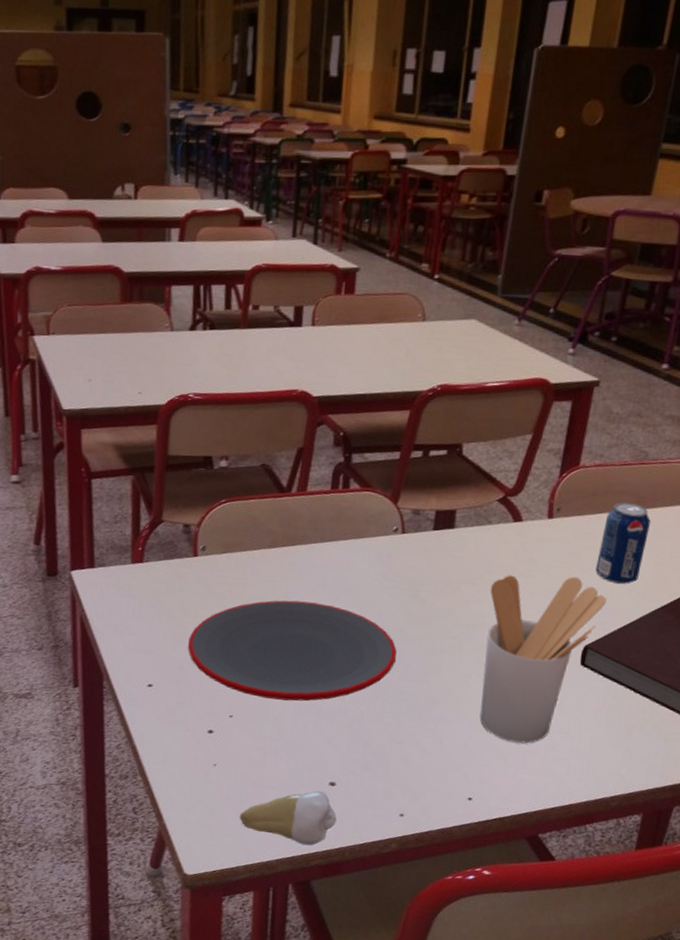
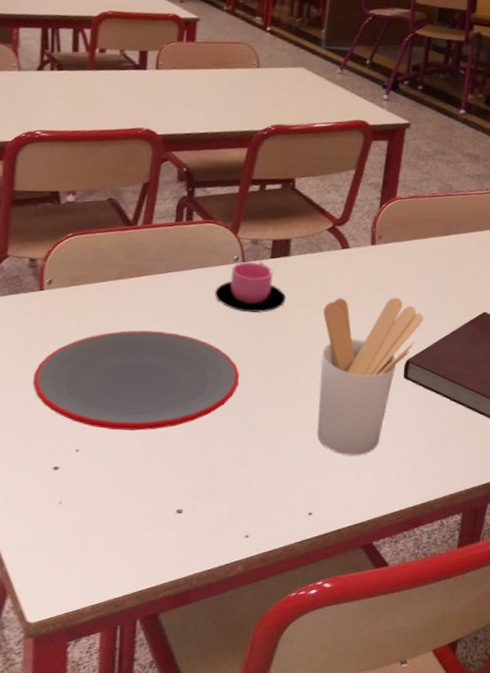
tooth: present [239,791,337,846] -> none [85,520,184,578]
cup: none [372,532,450,588] -> present [215,261,286,313]
beverage can: present [595,502,652,584] -> none [413,229,458,302]

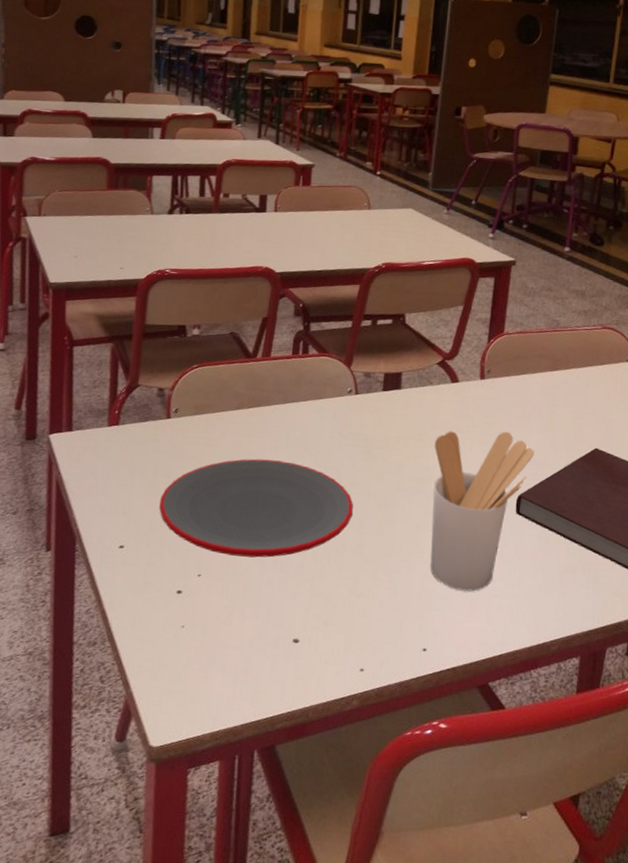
cup: present [215,261,286,313] -> none [329,393,398,444]

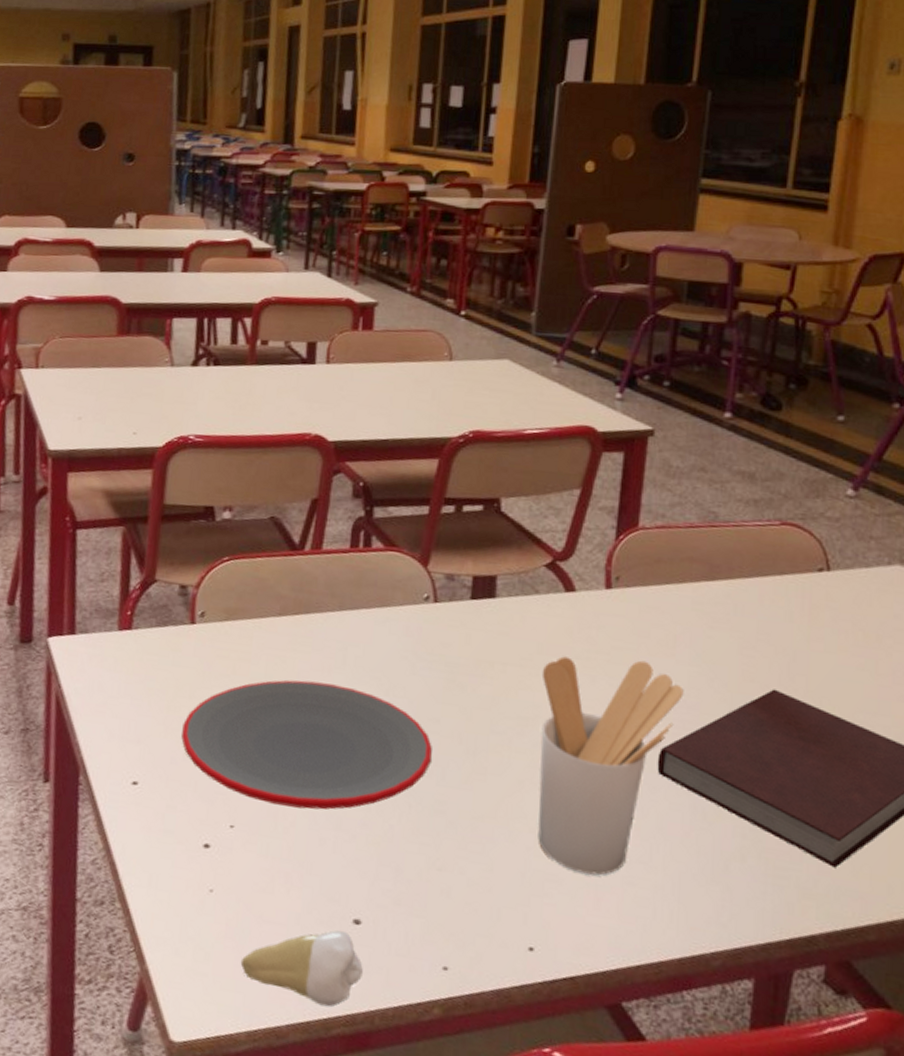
tooth: none [205,649,300,708] -> present [240,930,363,1007]

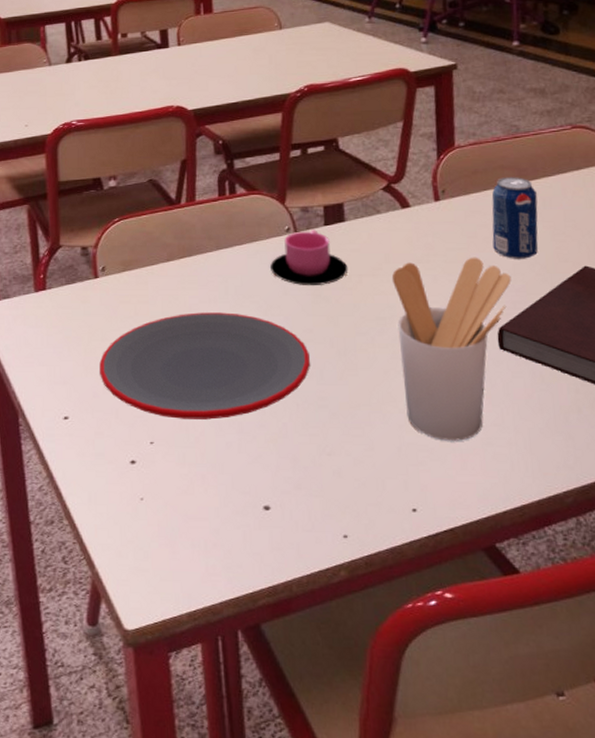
tooth: present [240,930,363,1007] -> none [174,518,277,583]
cup: none [400,602,492,670] -> present [270,230,349,285]
beverage can: none [667,571,730,672] -> present [491,177,538,259]

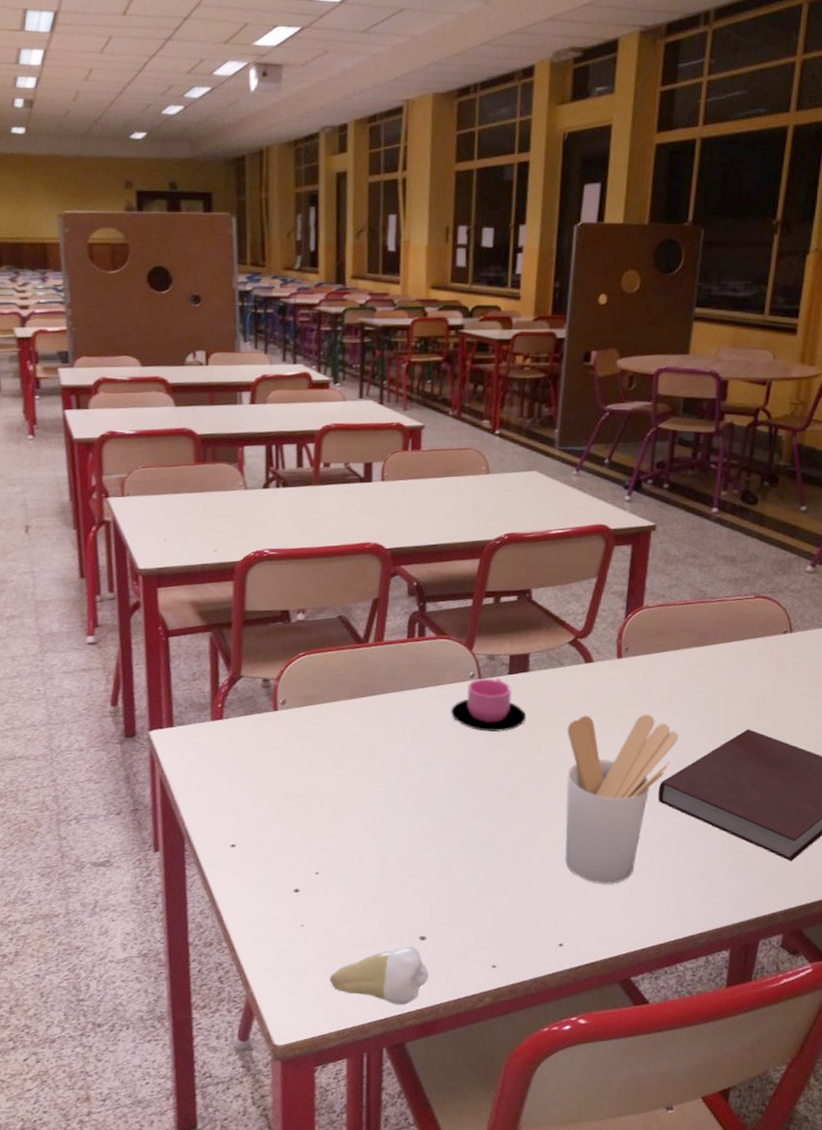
plate: present [99,312,310,420] -> none [271,750,480,854]
tooth: none [174,518,277,583] -> present [329,946,429,1006]
beverage can: present [491,177,538,259] -> none [666,640,715,719]

